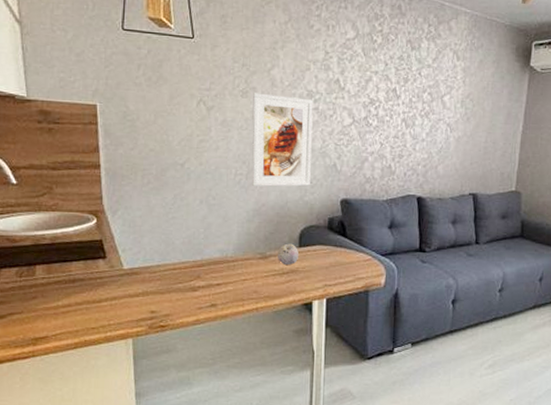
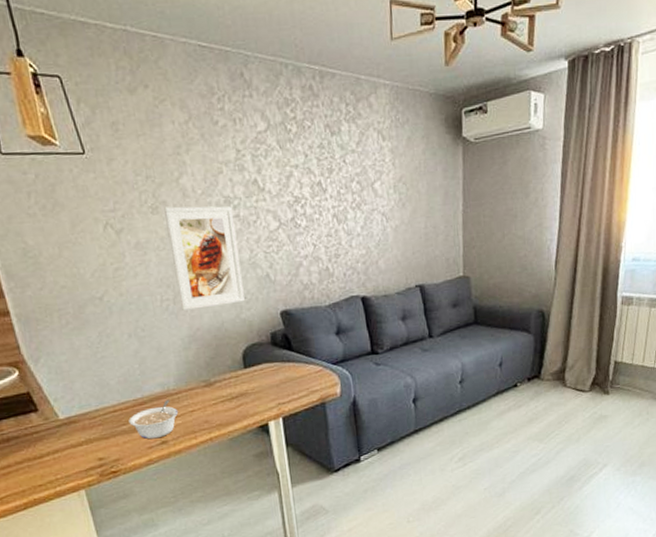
legume: none [185,266,232,301] -> present [129,400,179,440]
fruit: present [278,243,298,266] -> none [222,365,246,390]

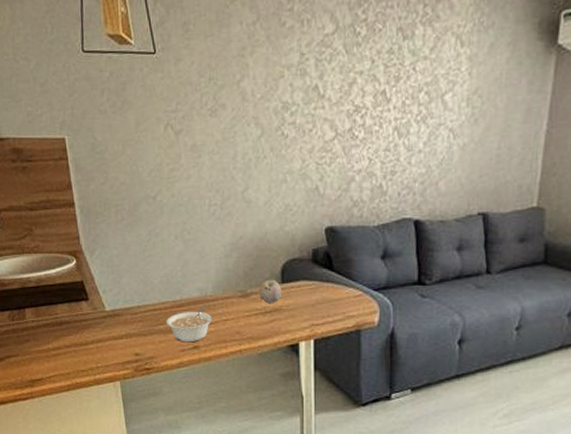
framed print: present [164,206,245,310] -> none [223,110,290,217]
fruit: none [222,365,246,390] -> present [259,279,281,304]

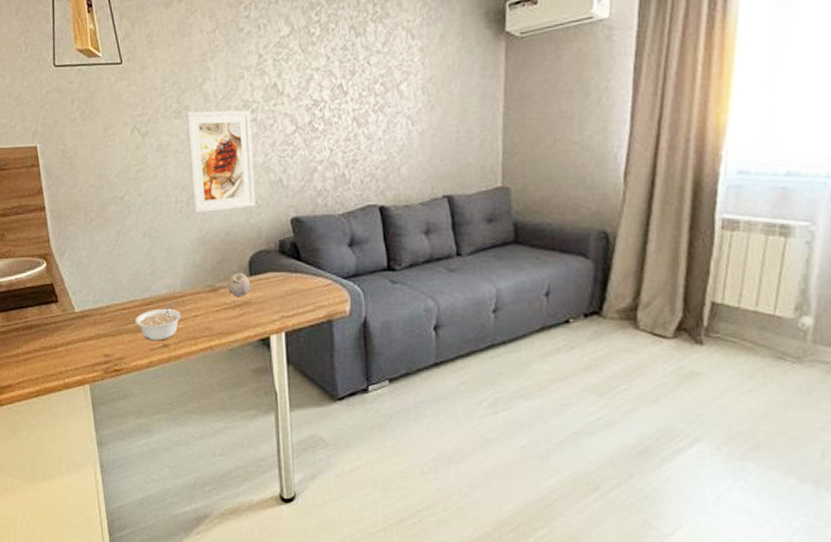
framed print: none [223,110,290,217] -> present [186,110,255,213]

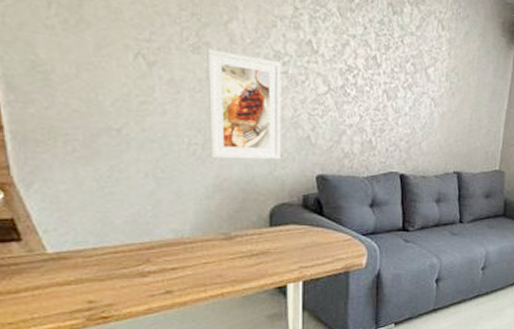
legume: present [135,302,182,341] -> none [131,248,190,287]
fruit: present [227,272,250,298] -> none [245,222,269,247]

